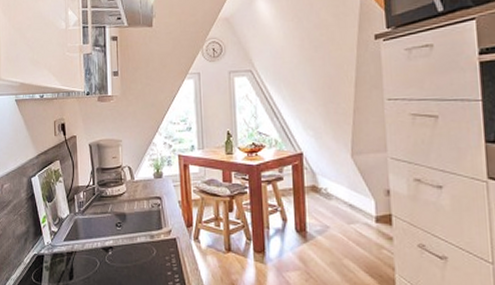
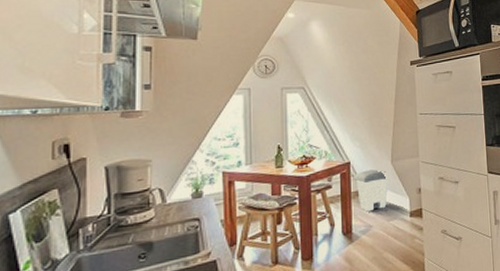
trash can: none [307,163,348,211] -> present [354,169,389,212]

